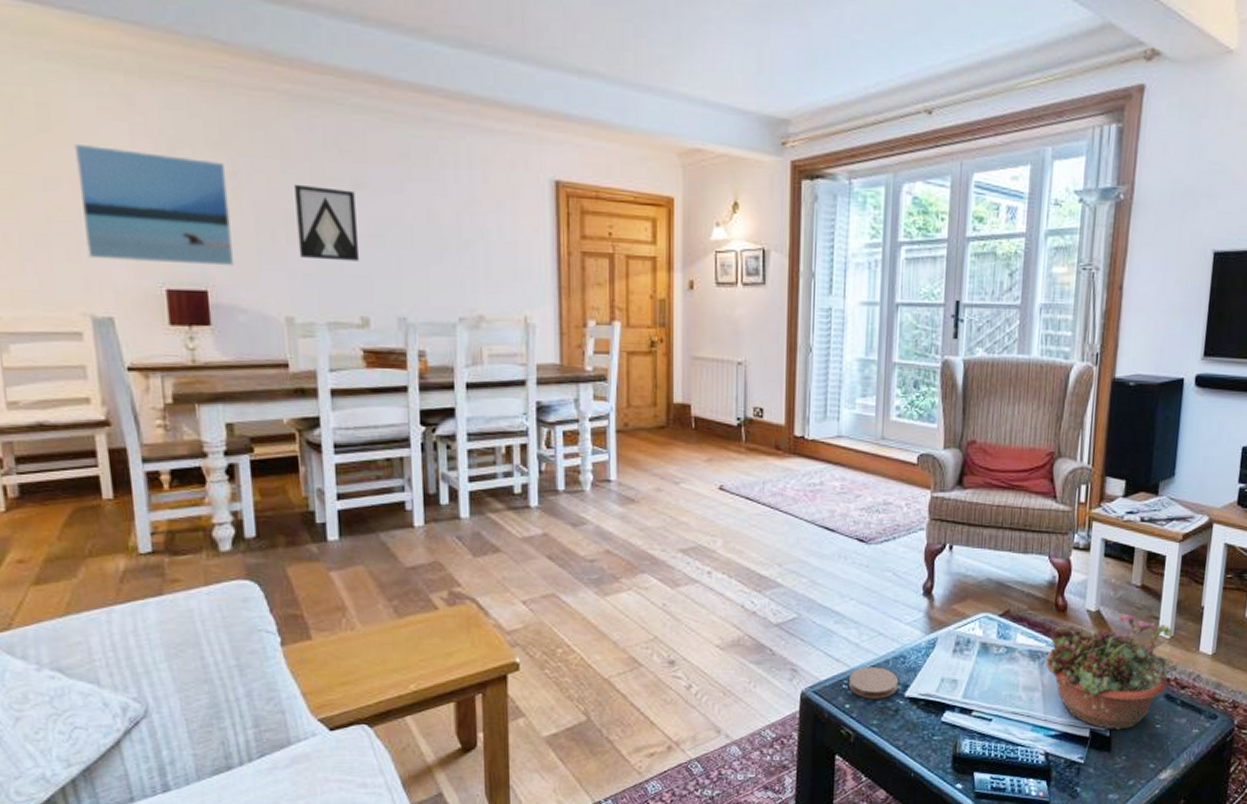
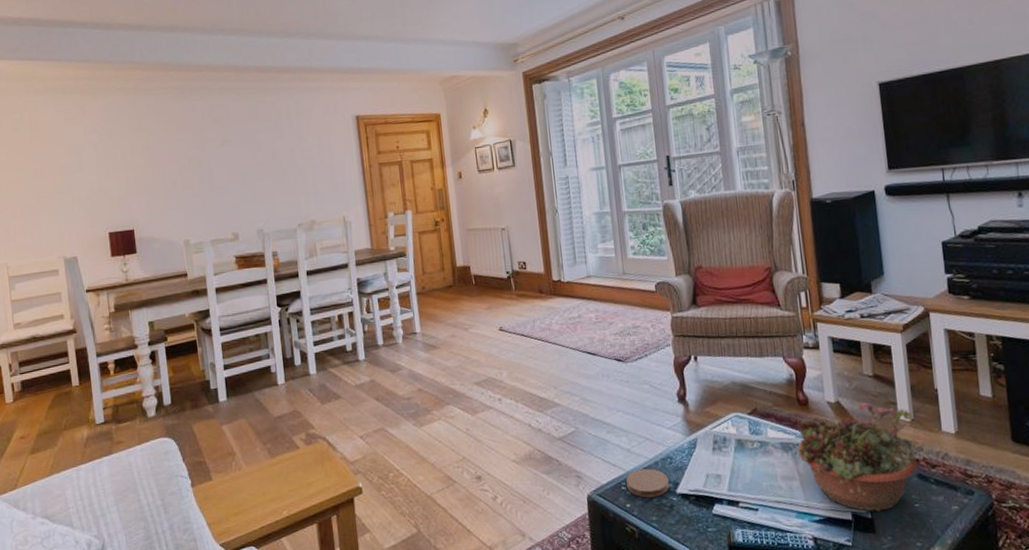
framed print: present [73,143,235,267] -> none [51,141,150,219]
wall art: present [295,184,360,262] -> none [185,146,230,197]

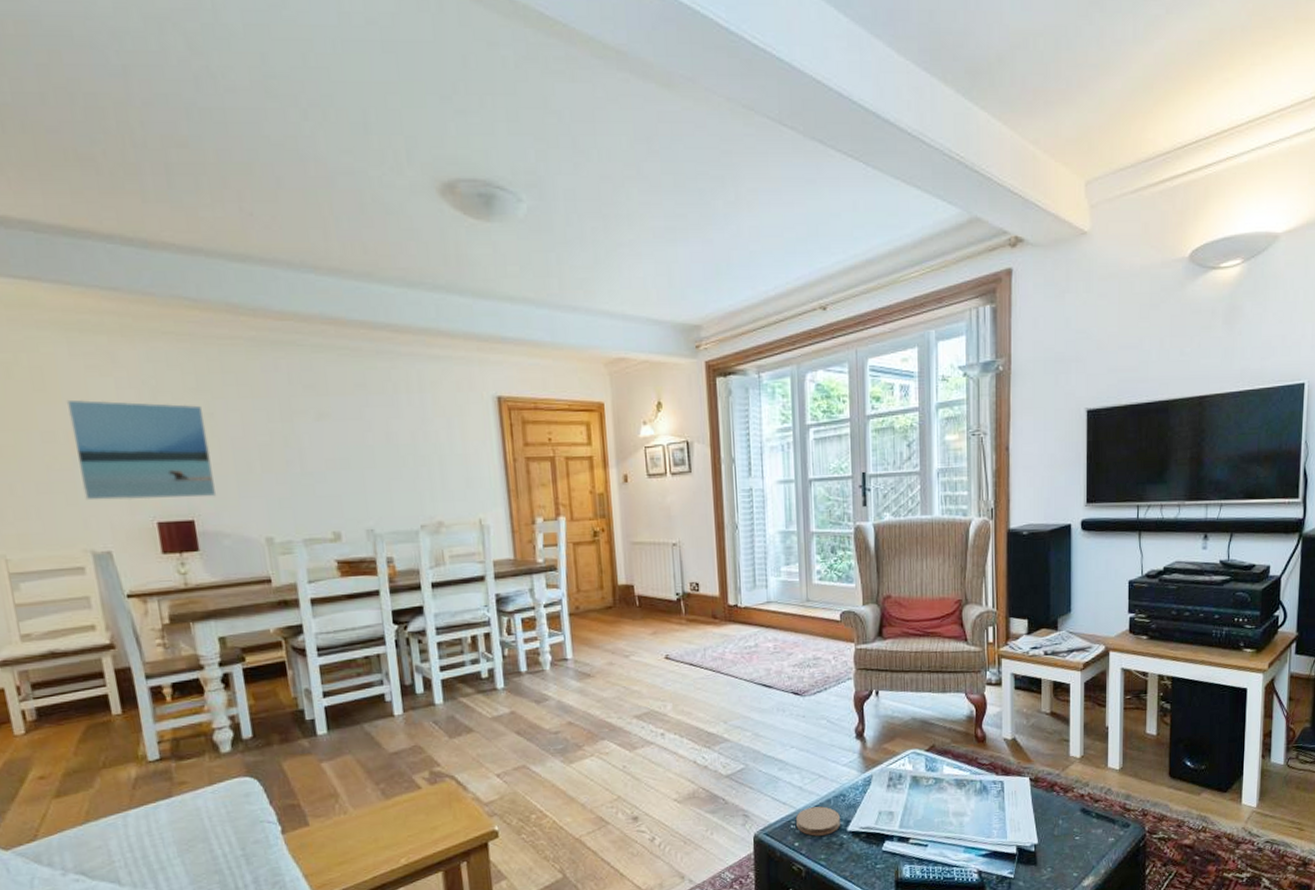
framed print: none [51,141,150,219] -> present [66,399,217,501]
succulent planter: present [797,402,923,512] -> none [971,739,1090,845]

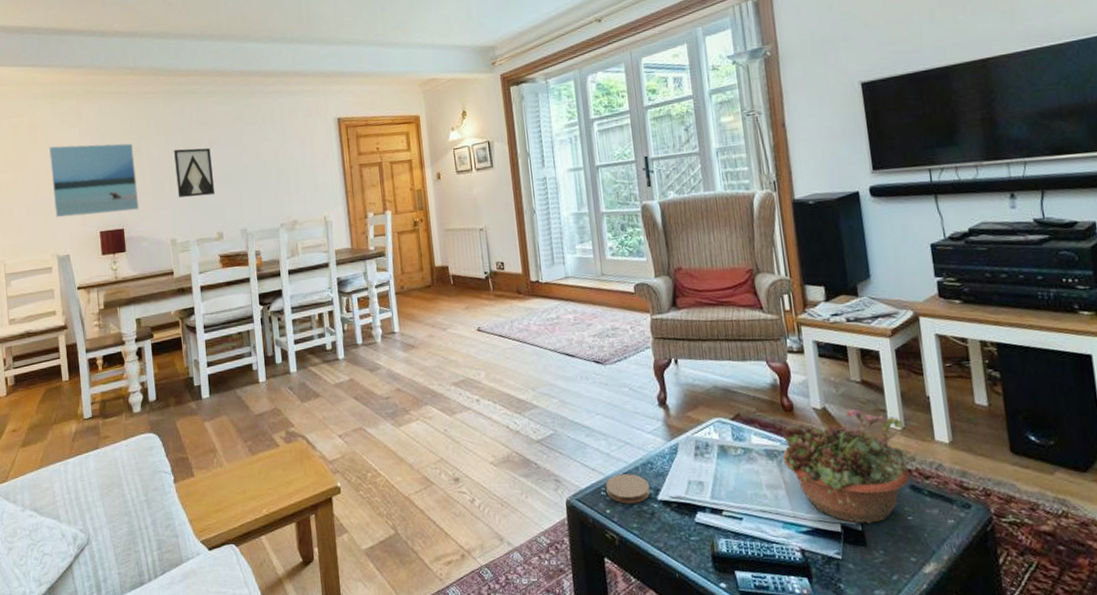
wall art: none [265,419,329,484] -> present [174,147,215,198]
succulent planter: none [971,739,1090,845] -> present [782,409,916,524]

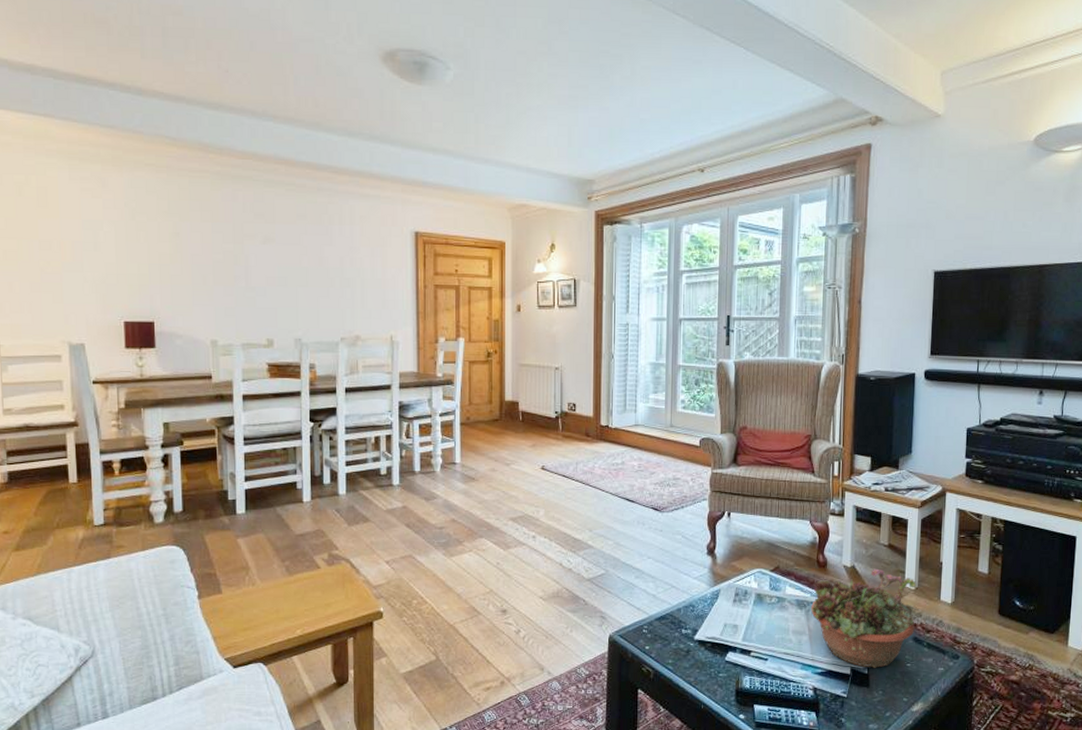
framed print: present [48,143,140,218] -> none [62,215,175,303]
wall art: present [174,147,215,198] -> none [221,240,268,297]
coaster: present [606,474,650,504] -> none [648,615,688,642]

